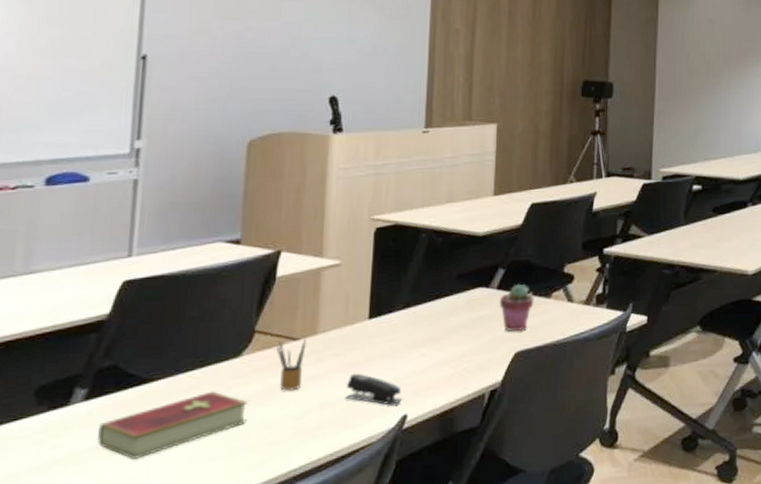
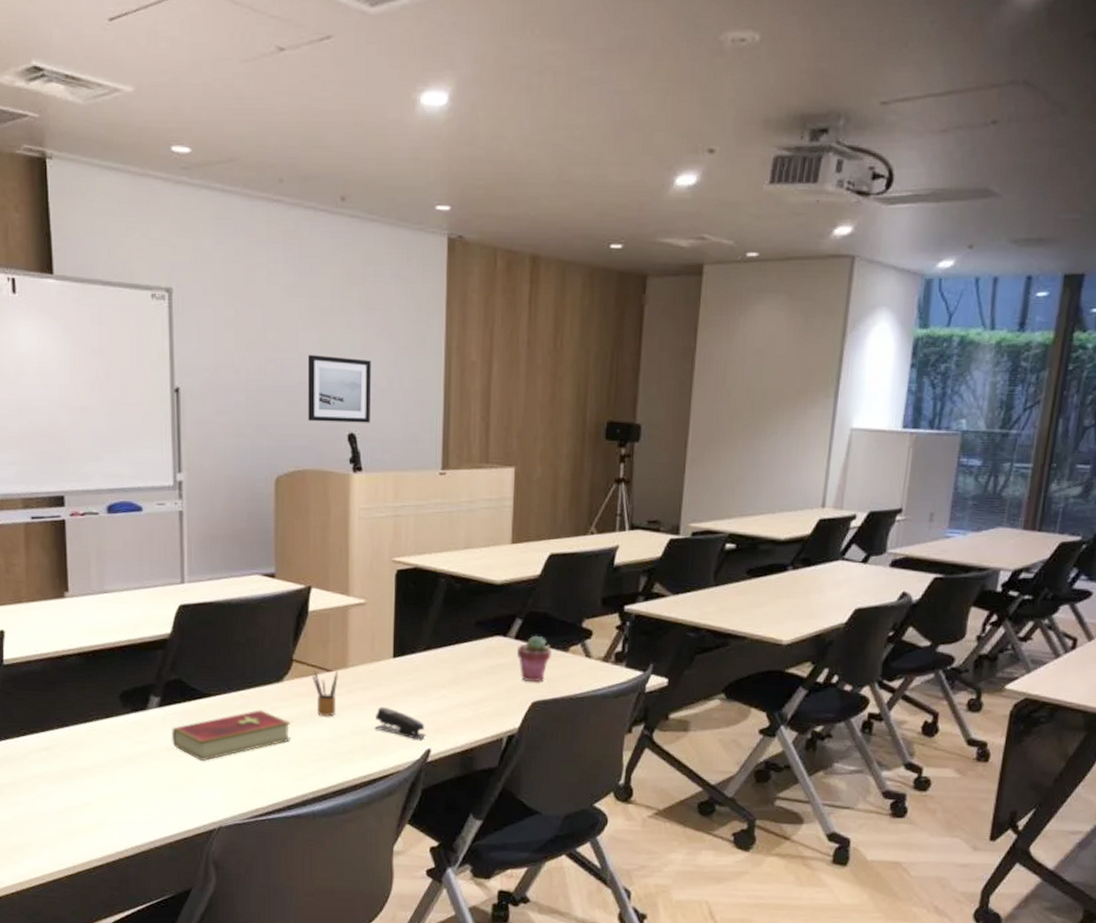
wall art: none [288,23,356,86] -> present [307,354,371,423]

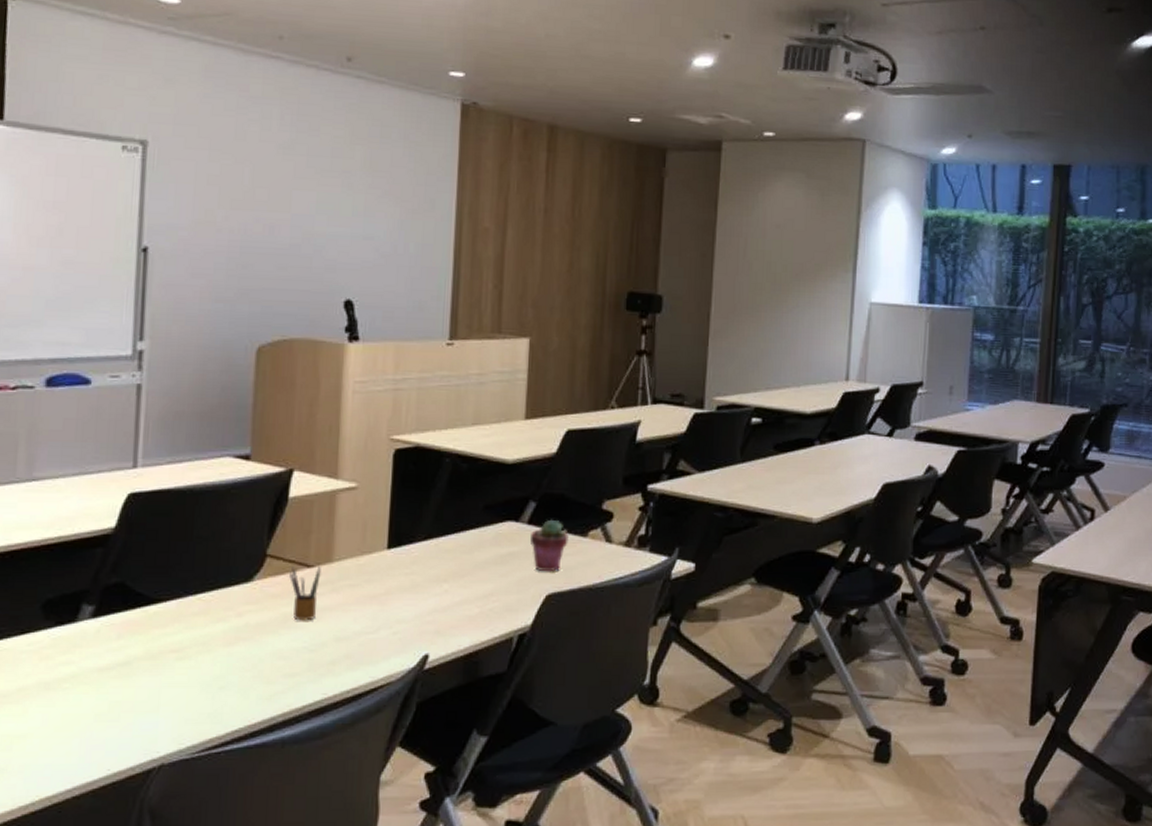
hardcover book: present [171,710,291,761] -> none [105,616,260,682]
wall art: present [307,354,371,423] -> none [299,215,374,290]
stapler: present [374,706,426,740] -> none [362,606,424,644]

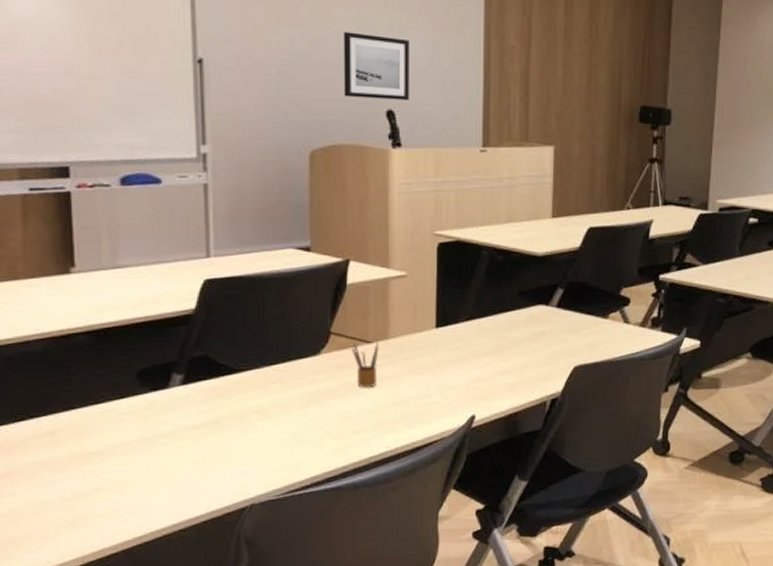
wall art: none [299,215,374,290] -> present [343,31,409,101]
potted succulent: present [530,519,569,572] -> none [559,303,592,348]

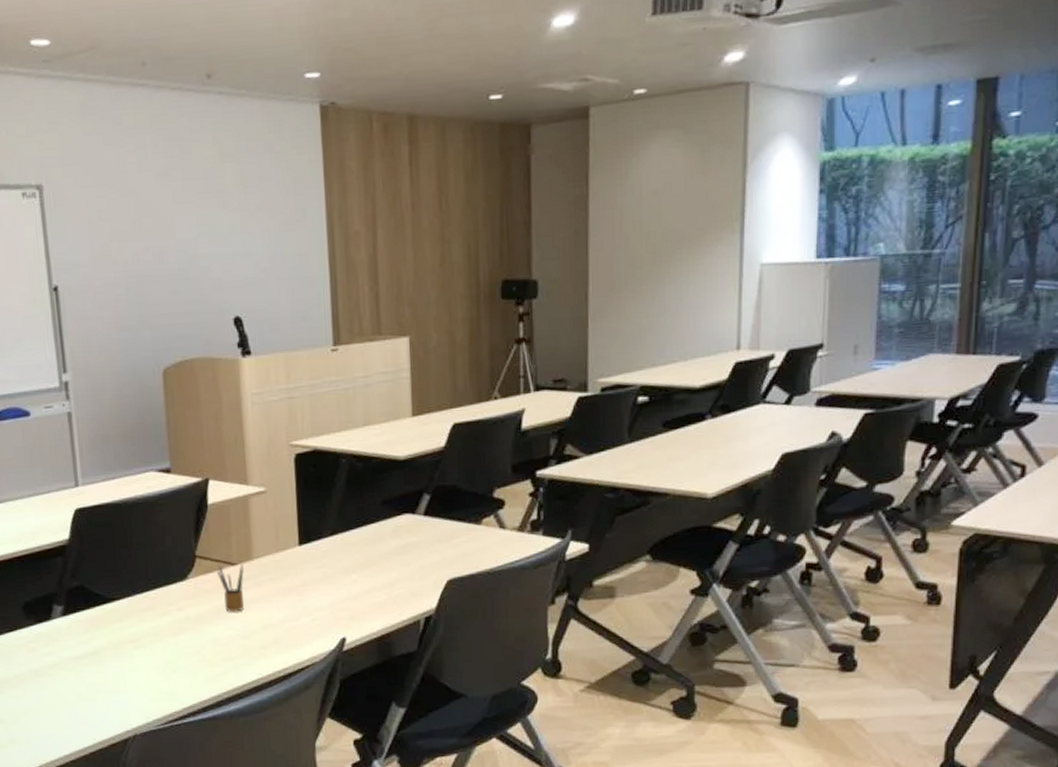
wall art: present [343,31,409,101] -> none [185,239,255,308]

